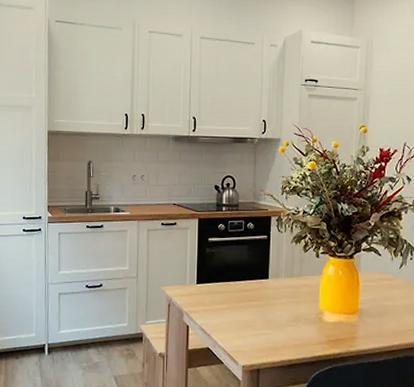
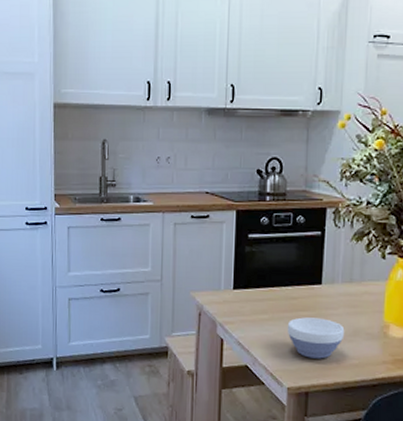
bowl: none [241,306,288,341] -> present [287,317,345,359]

